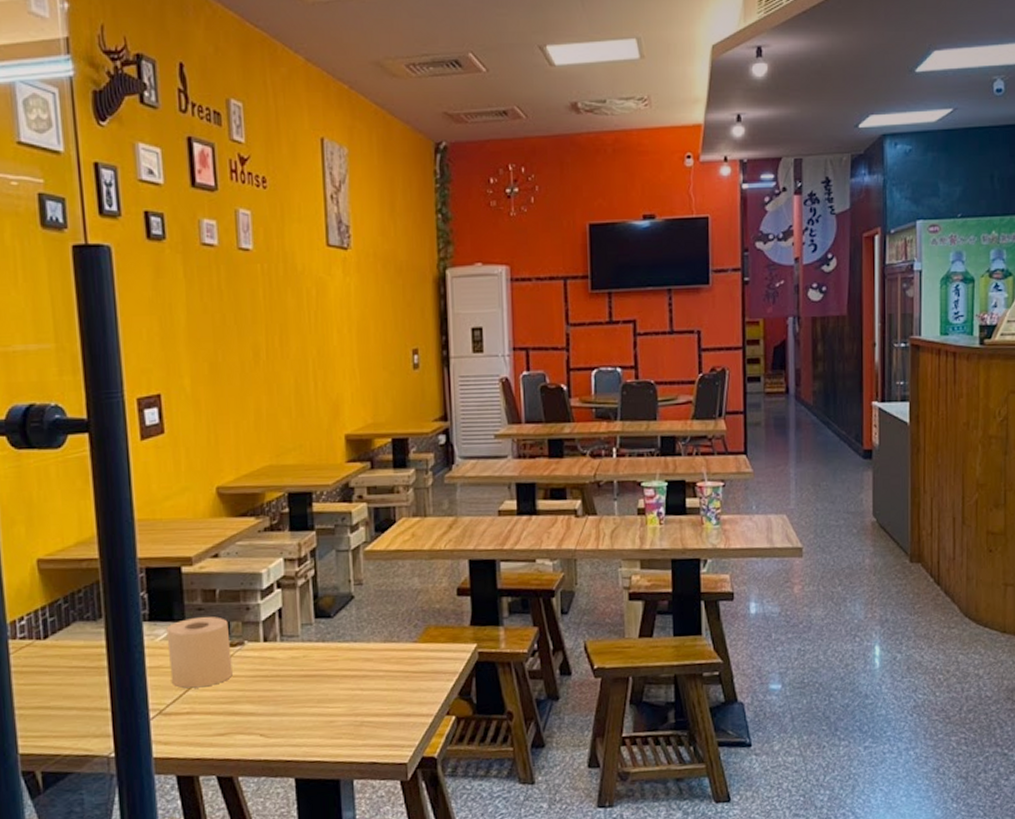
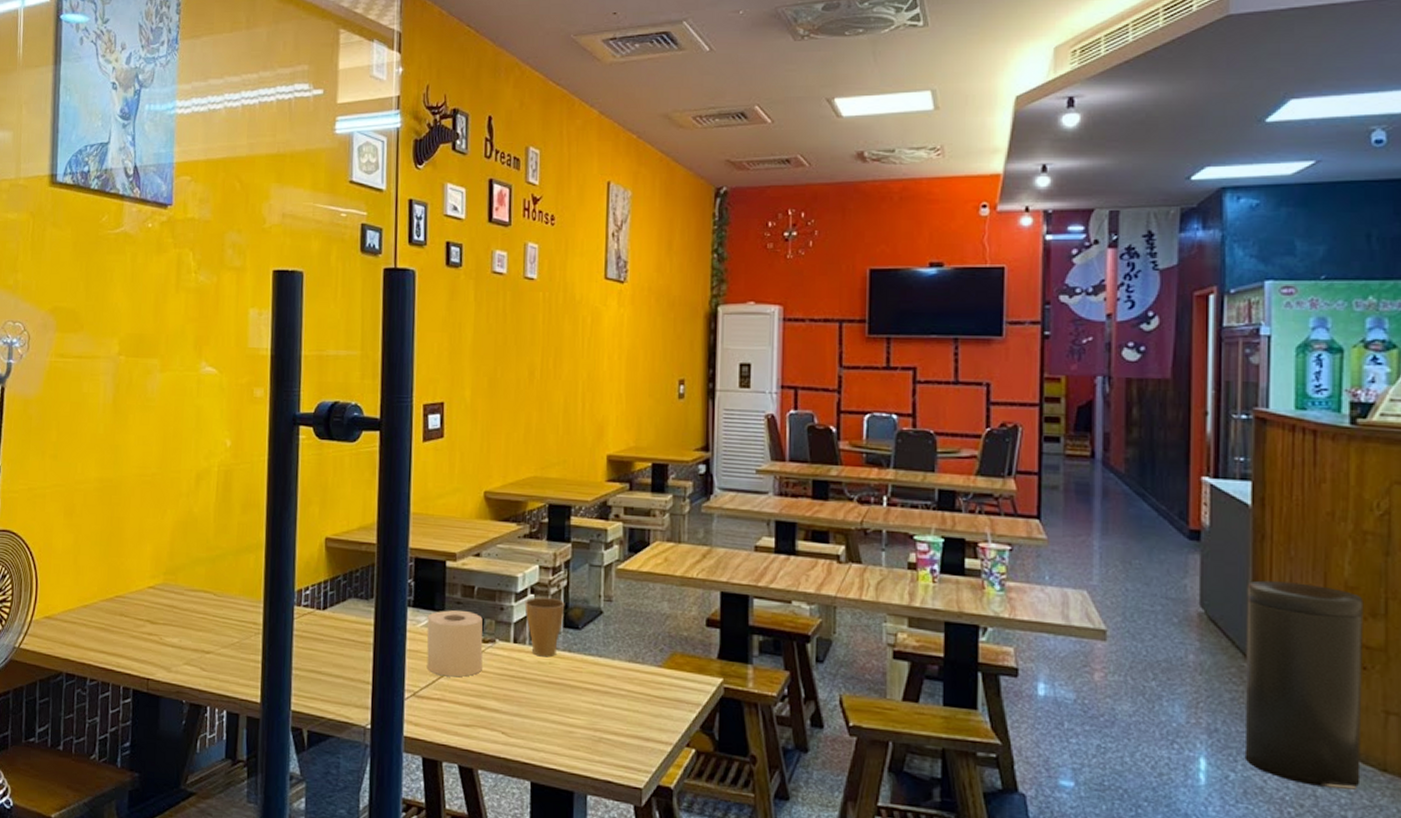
cup: none [271,590,315,652] -> present [524,597,565,657]
pedal bin: none [907,486,990,654] -> present [1244,580,1364,790]

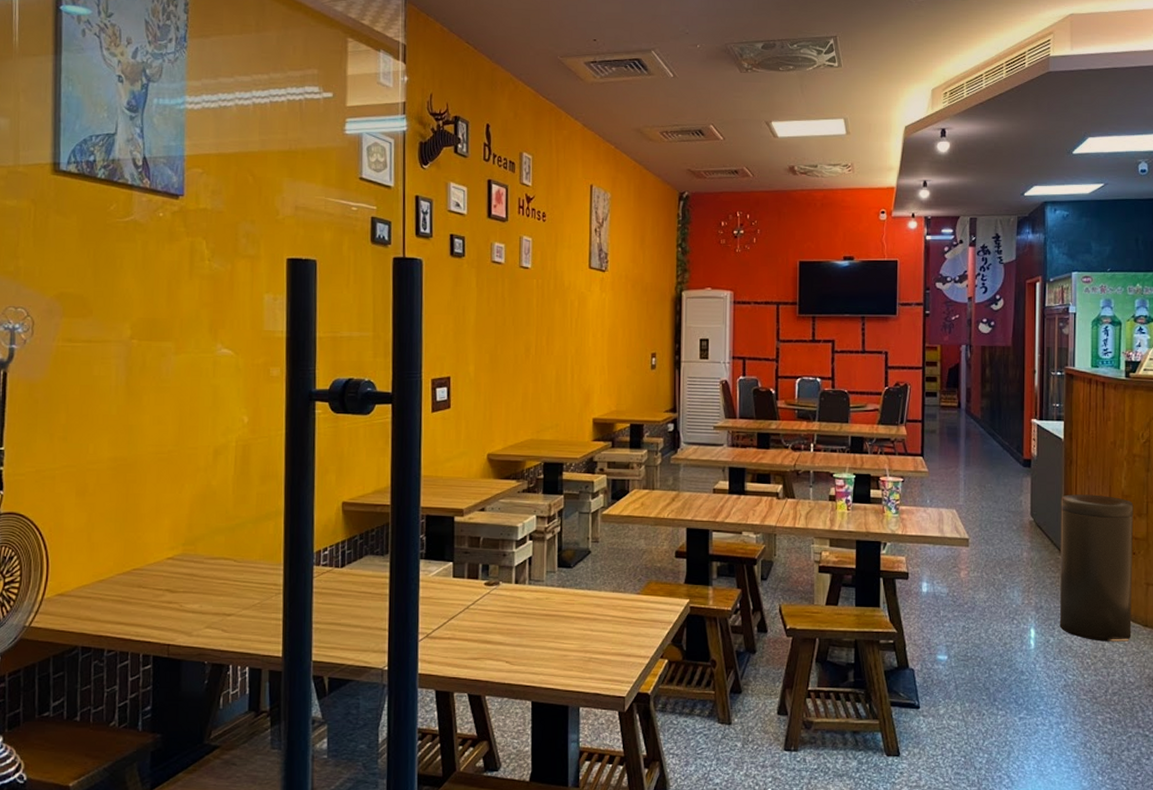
paper towel: present [426,609,483,677] -> none [438,558,489,618]
cup: present [524,597,565,657] -> none [524,543,559,594]

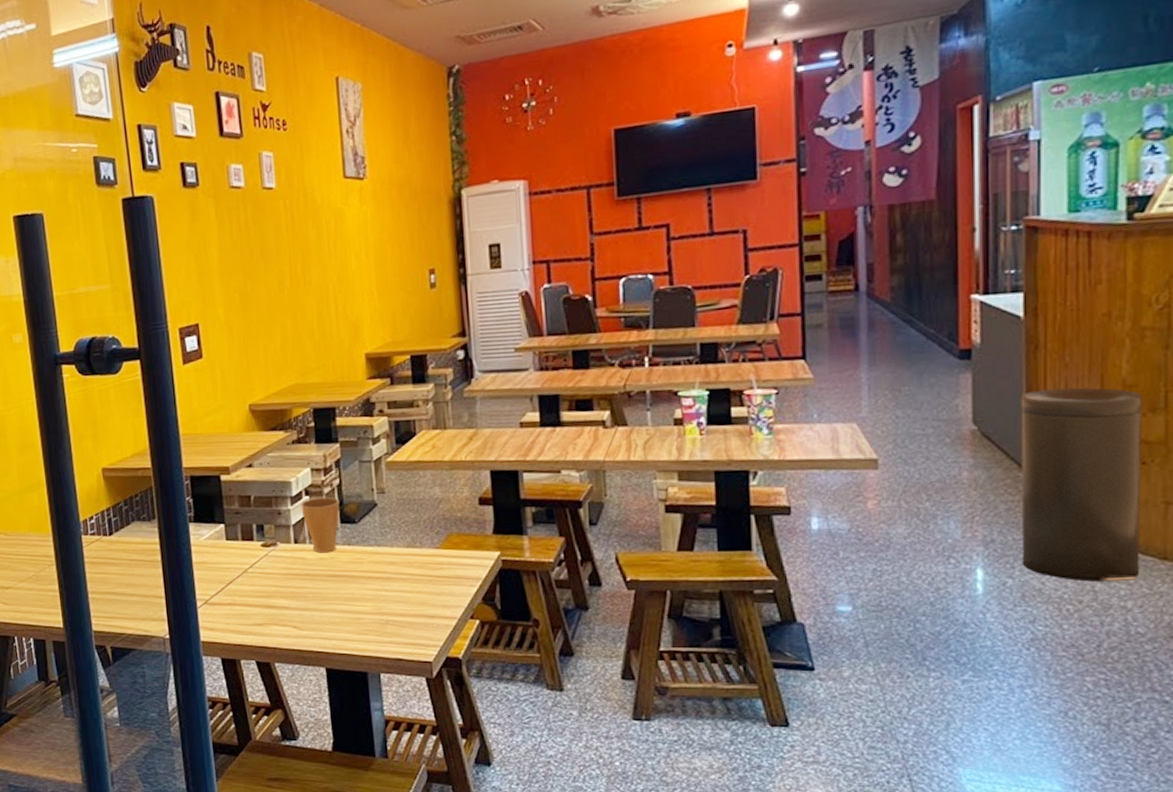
cup: none [524,543,559,594] -> present [300,497,340,553]

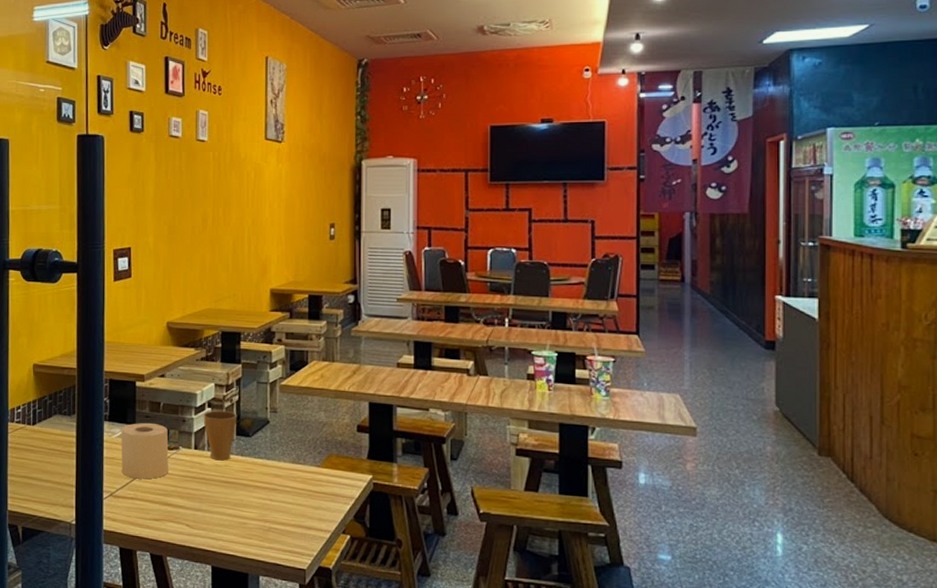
paper towel: none [209,519,267,582] -> present [121,422,169,479]
pedal bin: present [1020,387,1143,582] -> none [815,382,915,557]

